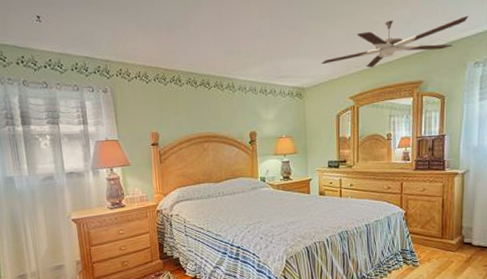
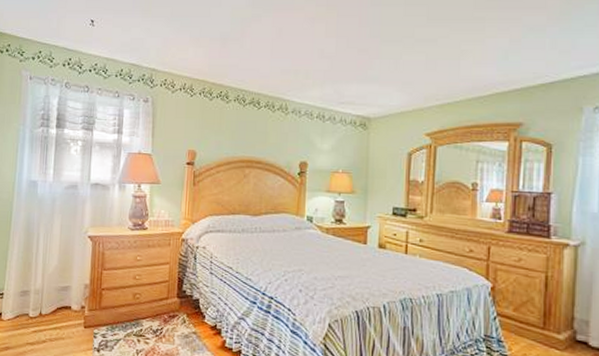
ceiling fan: present [321,15,469,68] -> none [393,49,587,102]

